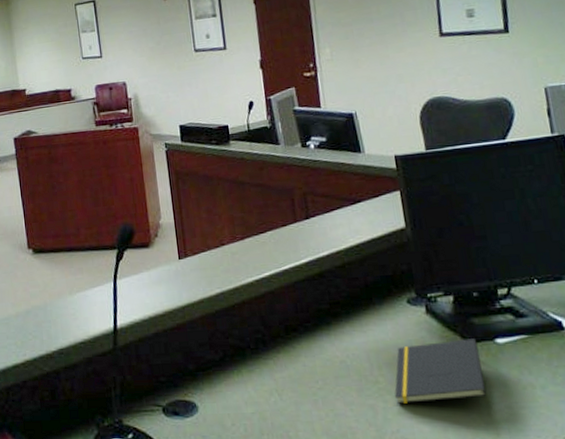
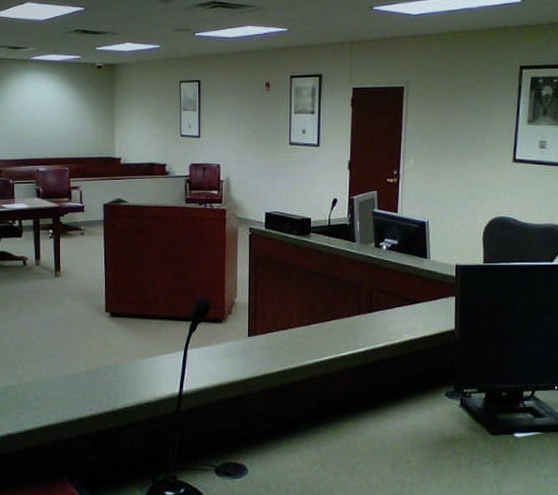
notepad: present [394,338,487,404] -> none [422,431,500,482]

